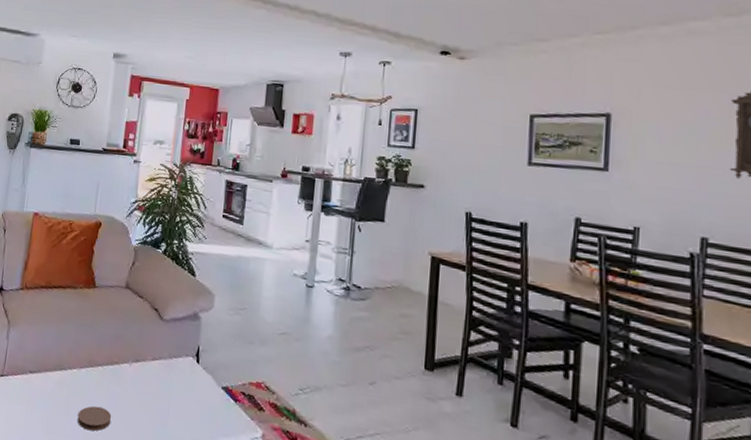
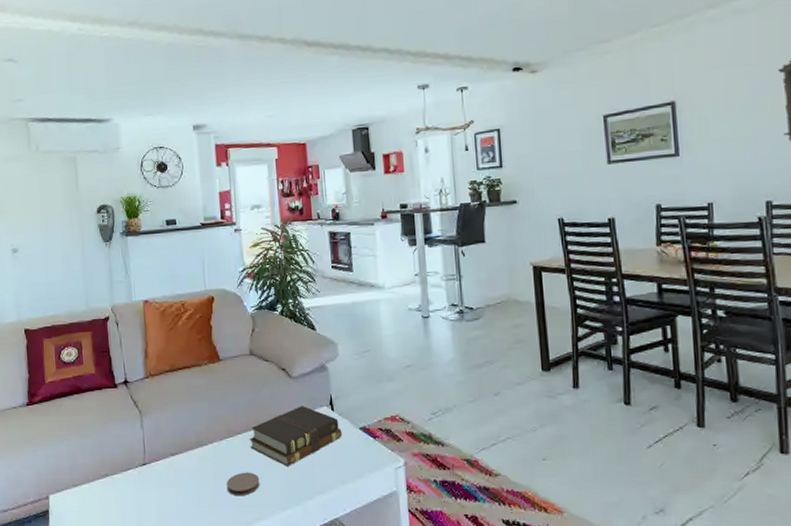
bible: none [108,350,204,411] -> present [249,406,343,466]

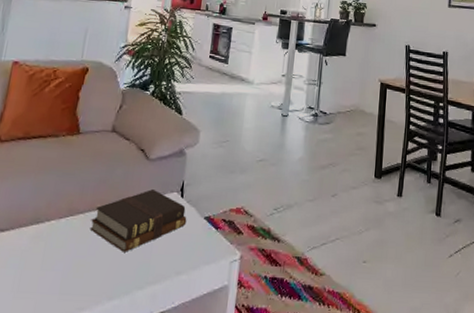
coaster: present [226,472,260,496] -> none [53,255,93,282]

